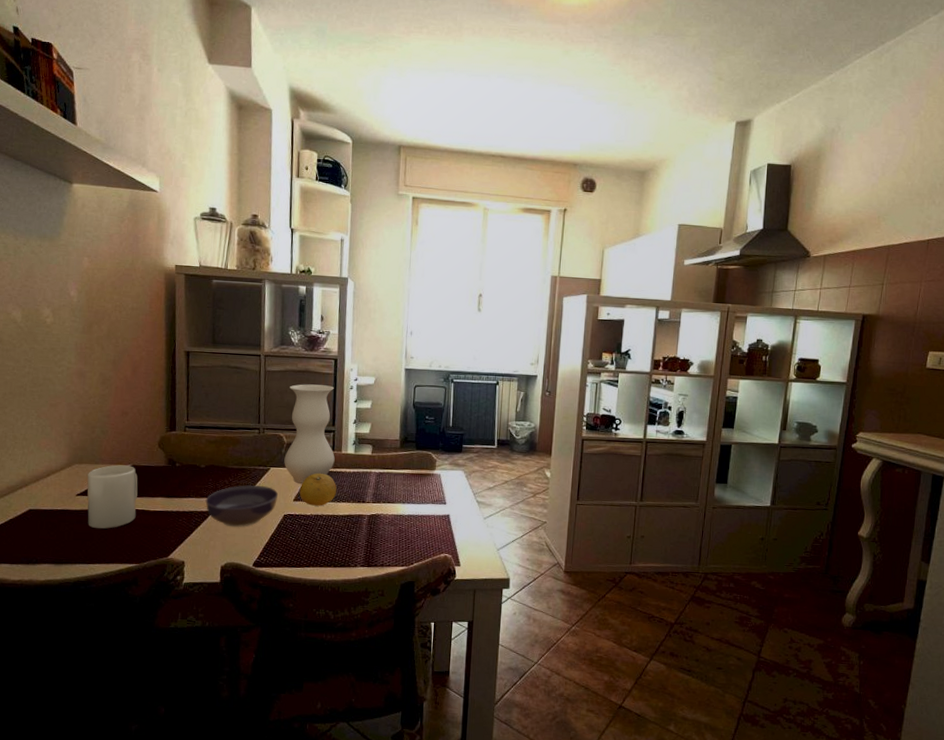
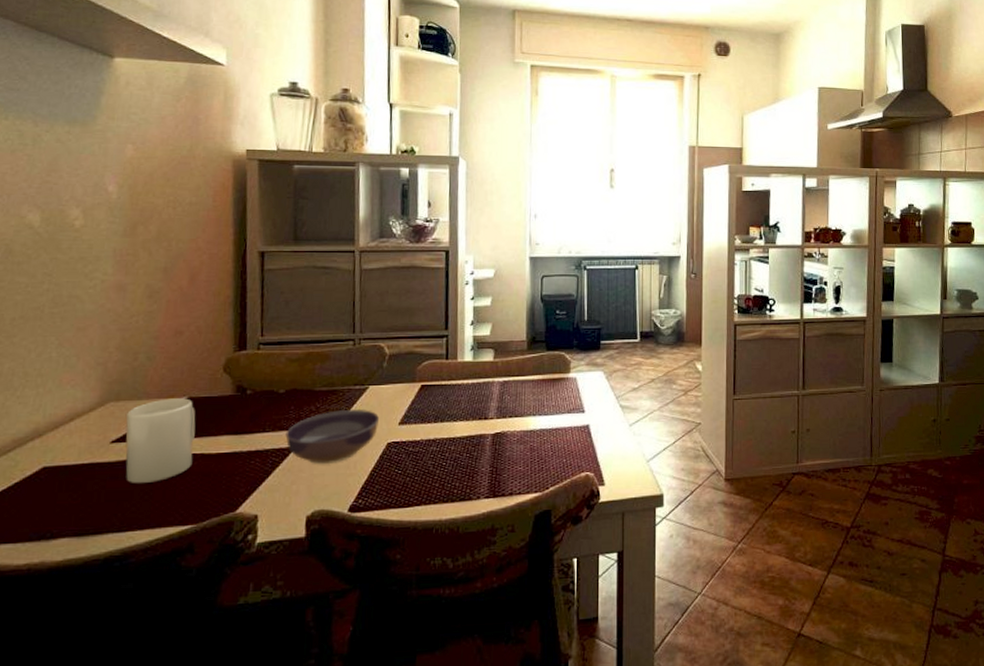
vase: present [284,384,335,484] -> none [386,282,449,404]
fruit: present [299,472,337,506] -> none [406,387,453,429]

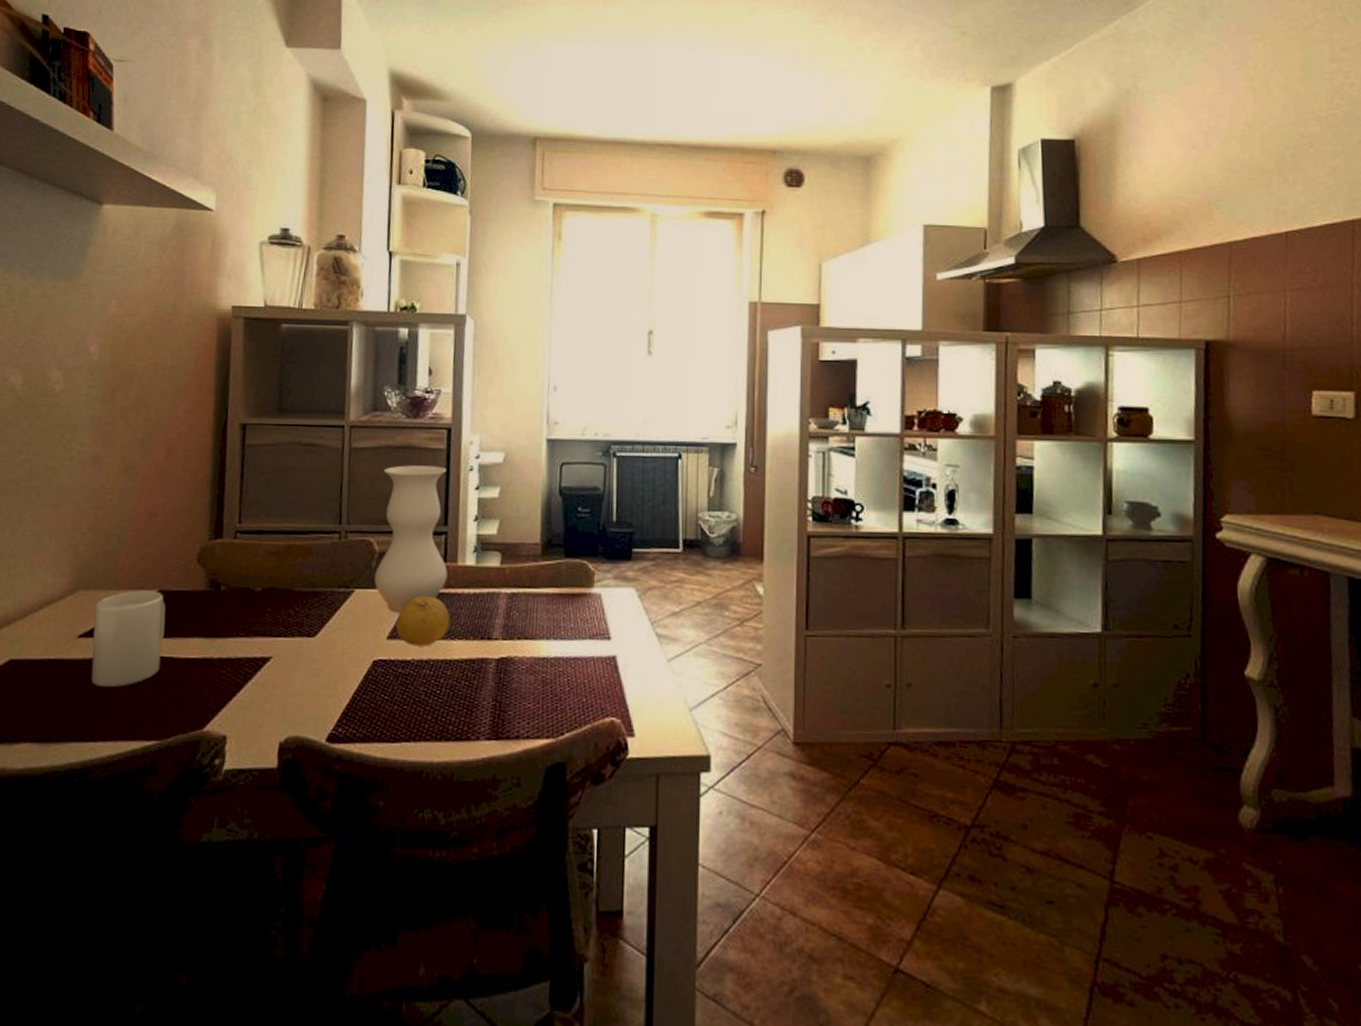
bowl: present [285,410,379,464] -> none [260,616,365,681]
vase: none [386,282,449,404] -> present [374,465,448,614]
fruit: none [406,387,453,429] -> present [395,595,451,647]

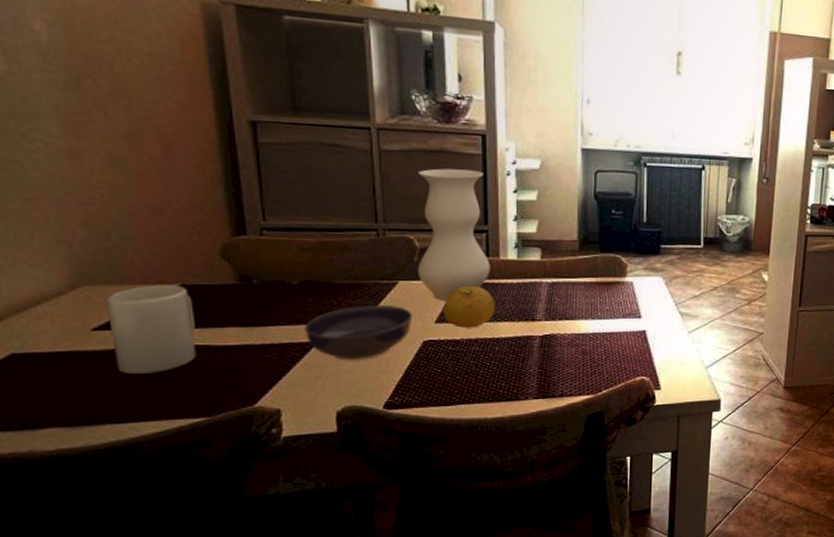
bowl: none [260,616,365,681] -> present [304,305,412,360]

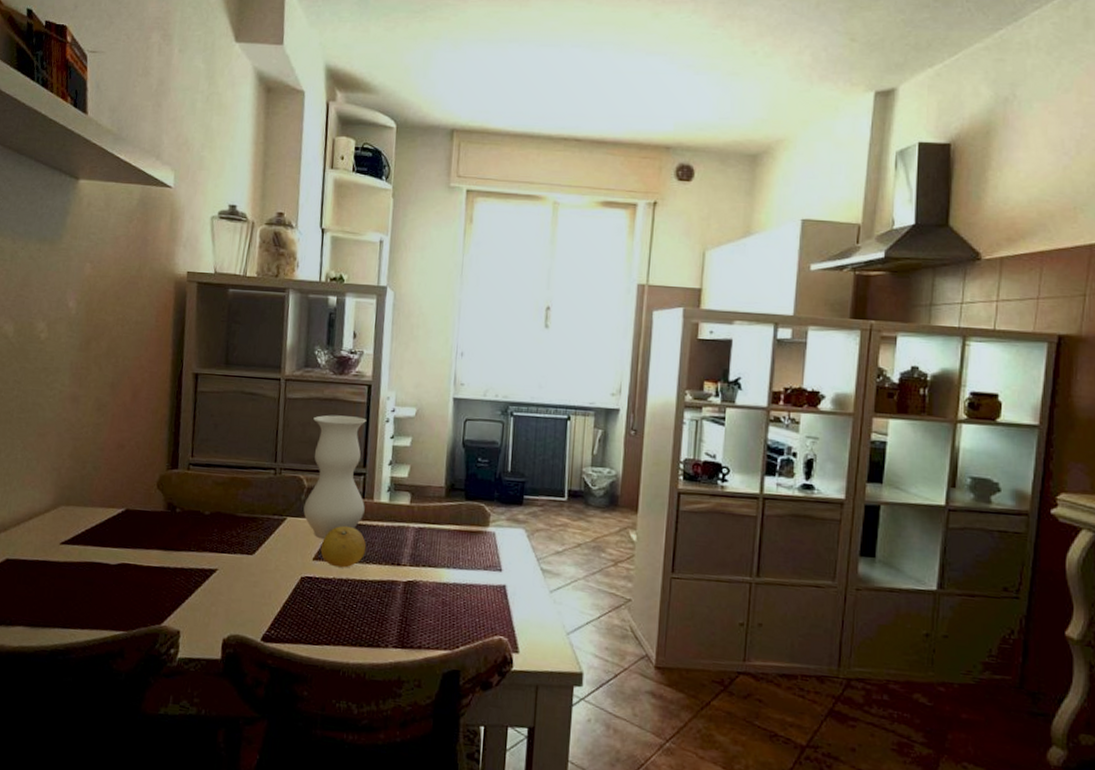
mug: present [105,285,197,375] -> none [71,508,131,587]
bowl: present [304,305,412,360] -> none [208,538,295,591]

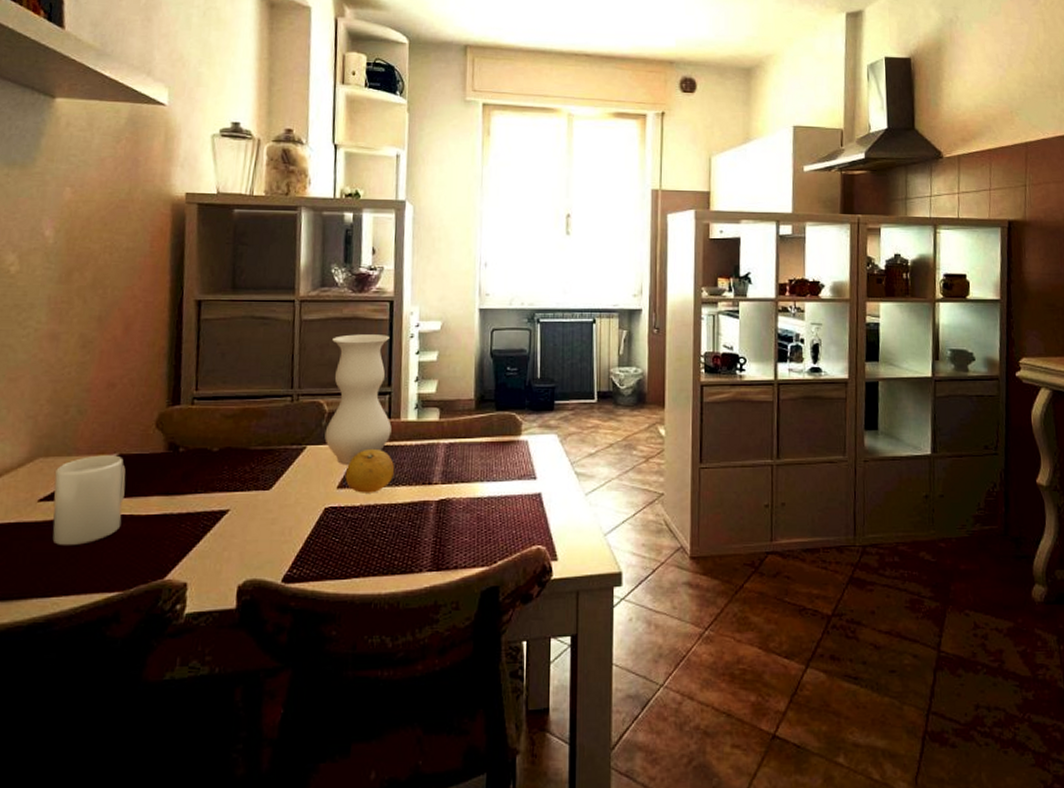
mug: none [71,508,131,587] -> present [52,455,126,546]

